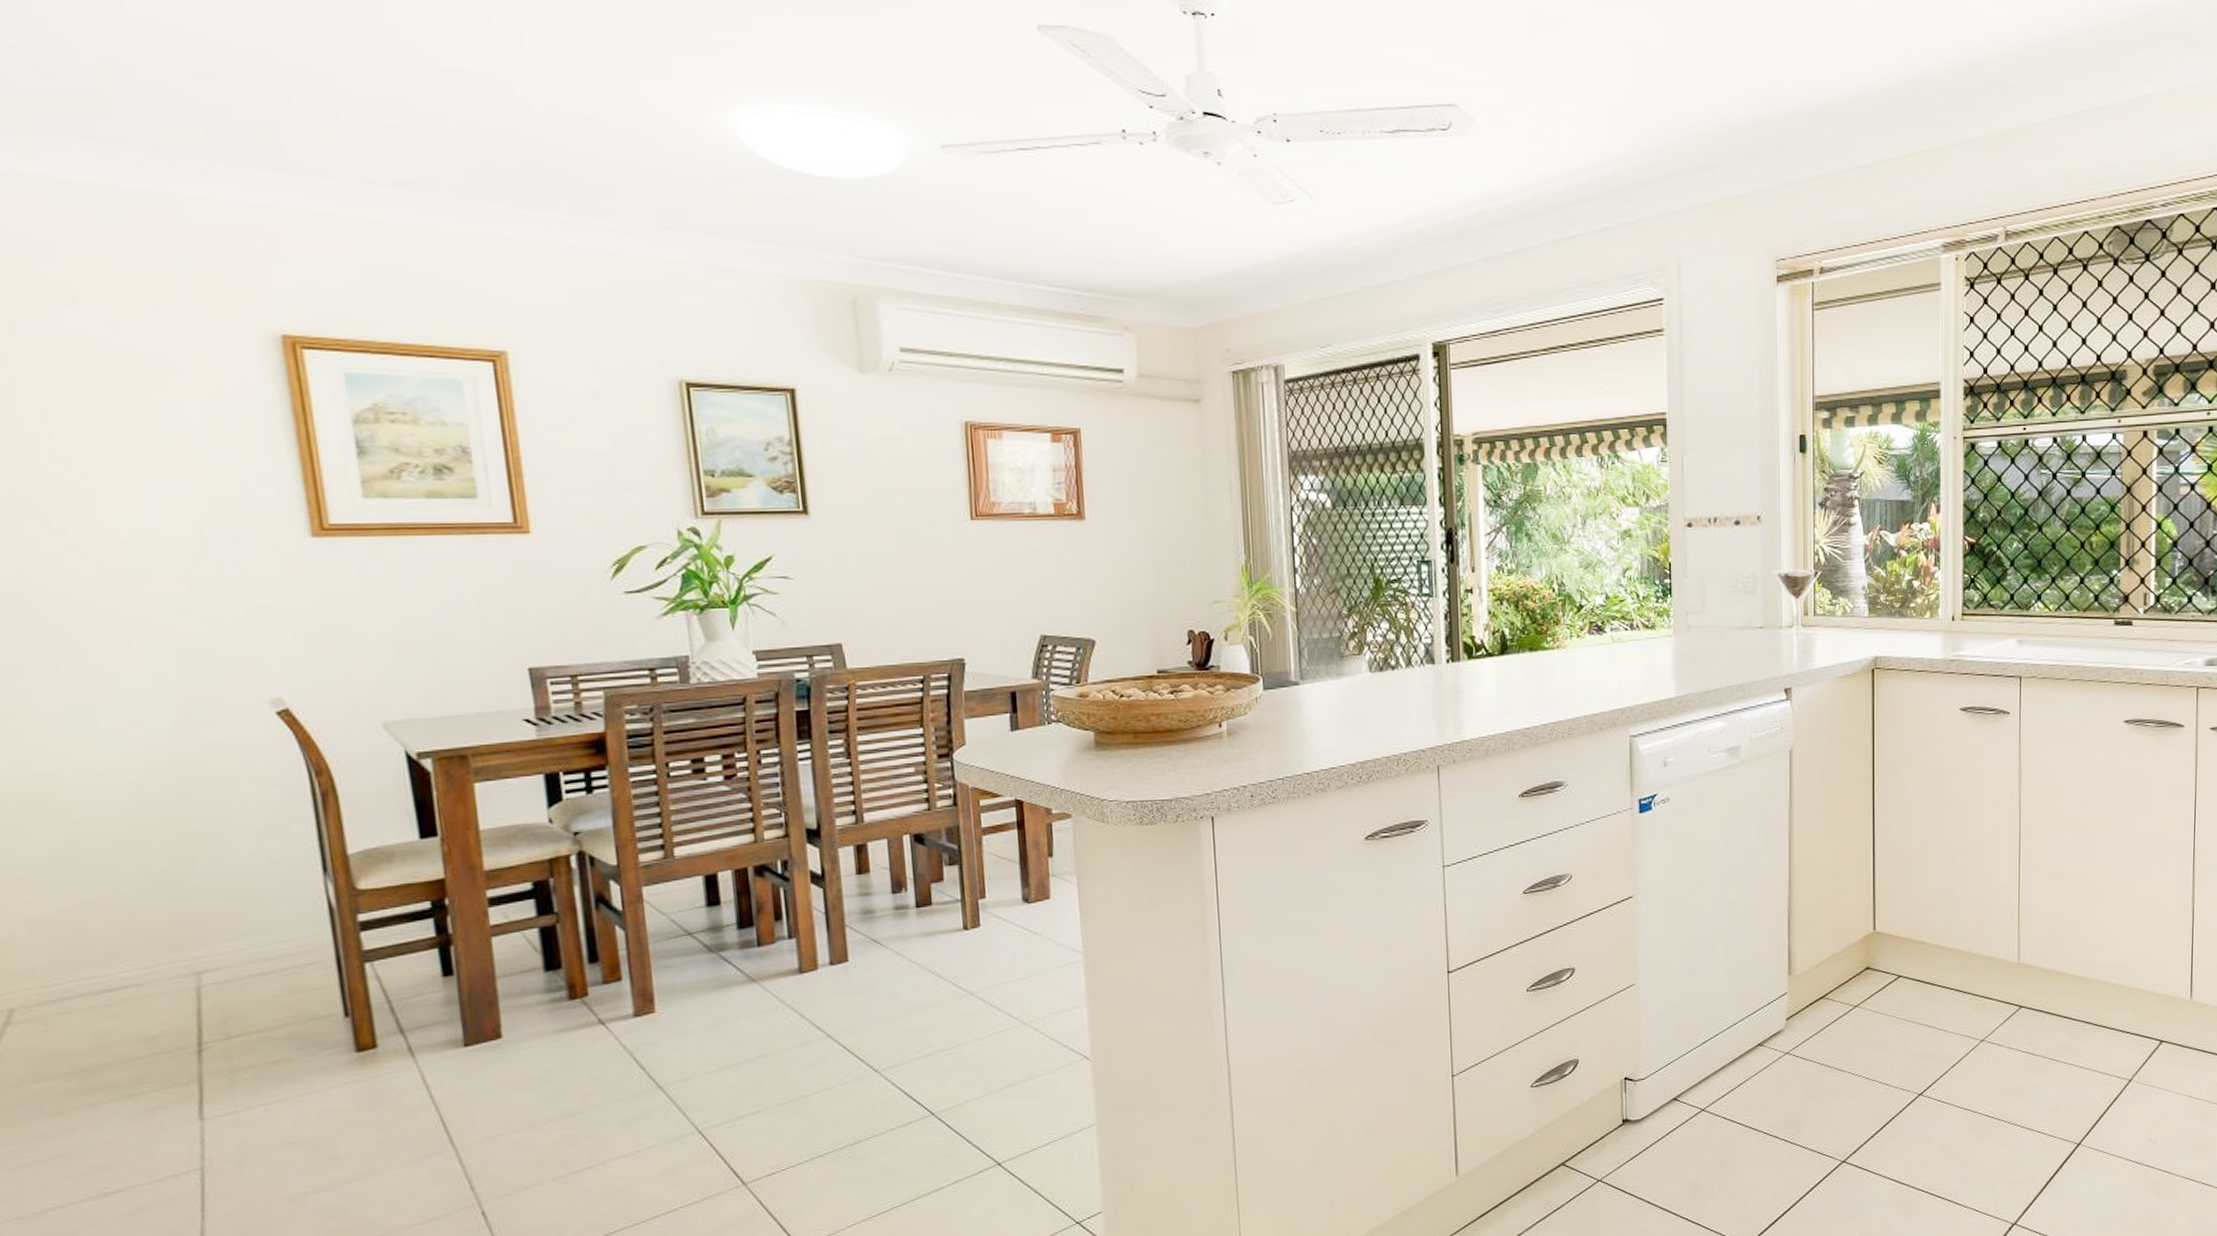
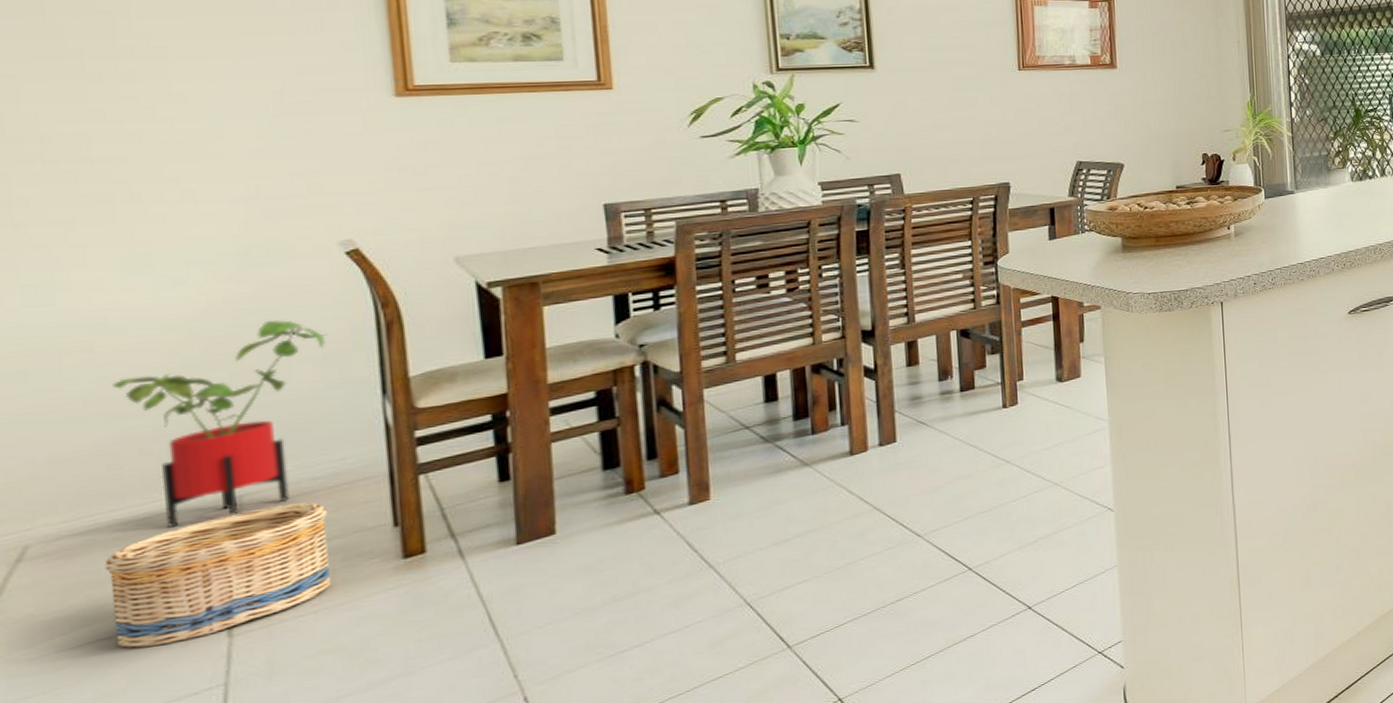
house plant: none [72,783,267,1002] -> present [112,319,328,529]
basket: none [82,985,290,1123] -> present [104,503,331,648]

